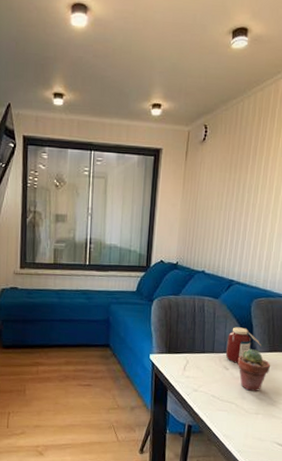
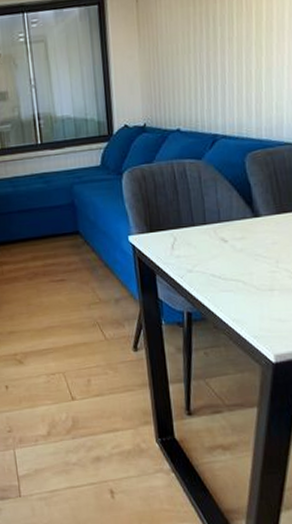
jar: present [225,327,261,363] -> none [220,189,265,233]
potted succulent: present [237,348,270,391] -> none [237,212,280,264]

